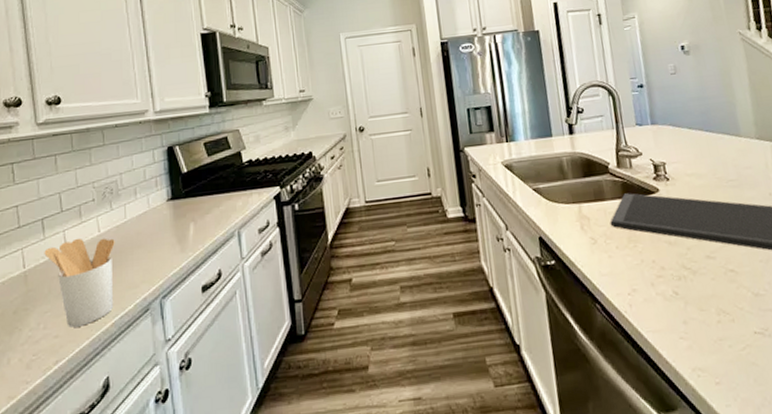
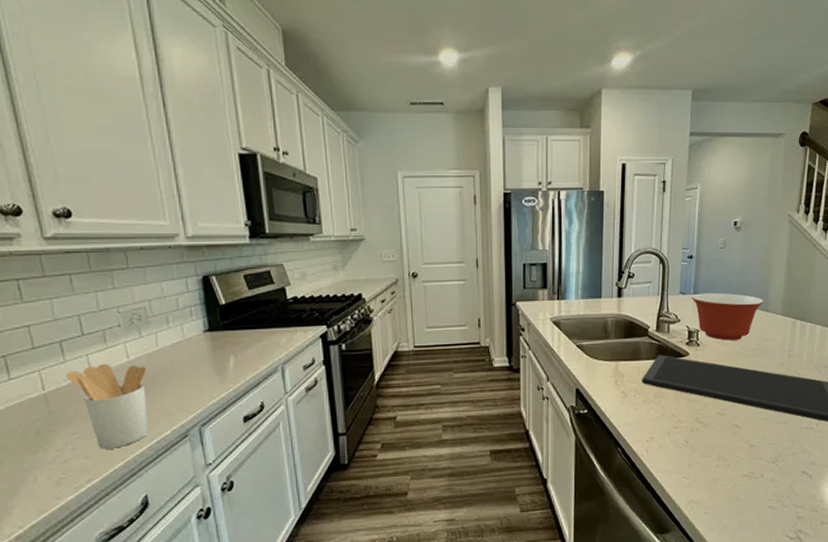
mixing bowl: none [649,120,734,172] -> present [691,293,764,341]

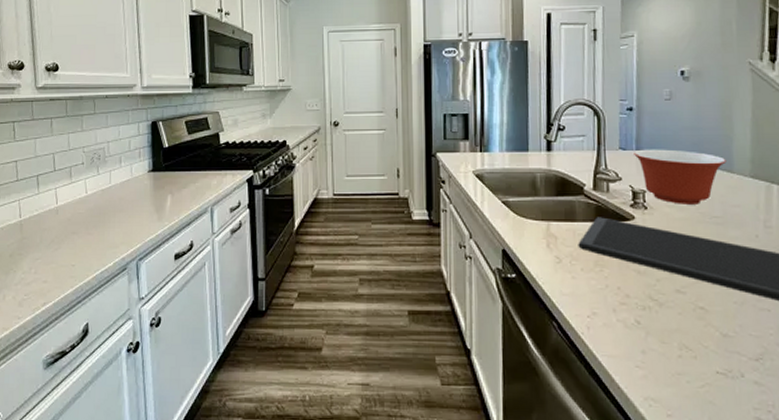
utensil holder: present [65,363,149,449] -> none [38,196,100,276]

